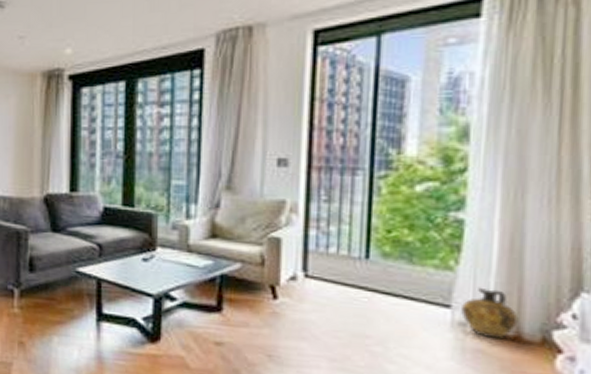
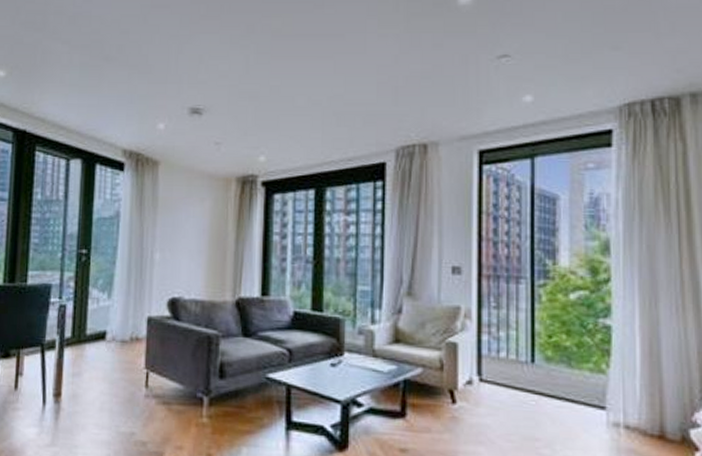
ceramic jug: present [461,287,519,340] -> none [615,389,662,439]

